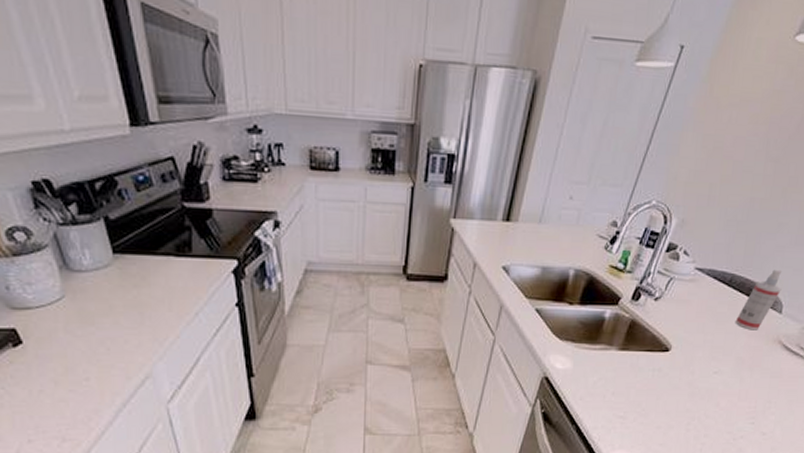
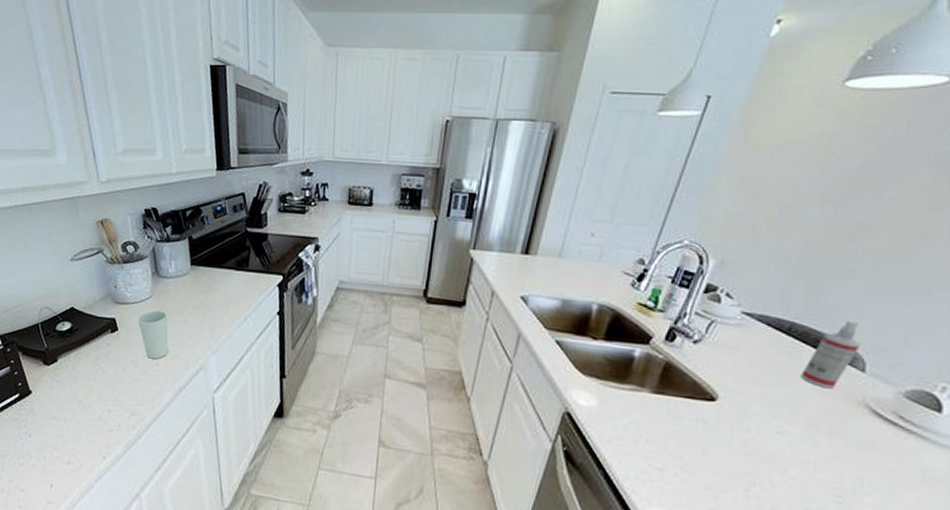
cup: none [48,314,100,373] -> present [137,310,169,359]

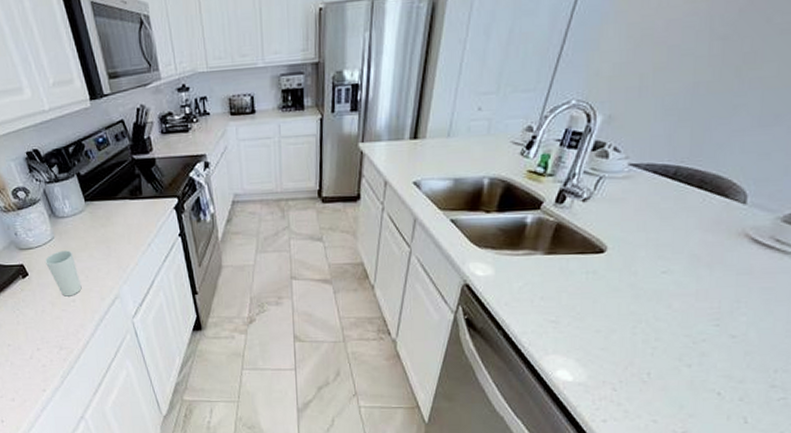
spray bottle: present [800,320,861,389] -> none [684,156,744,225]

